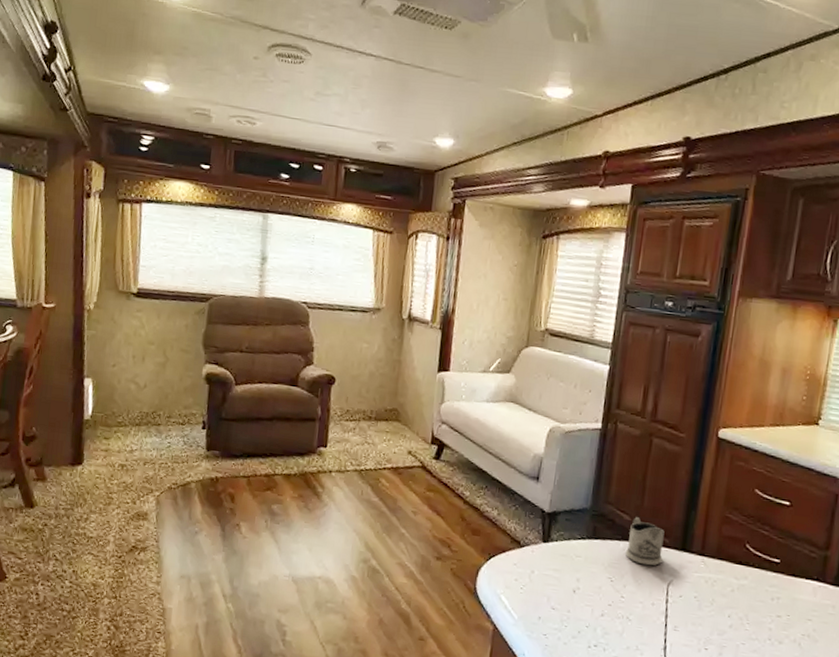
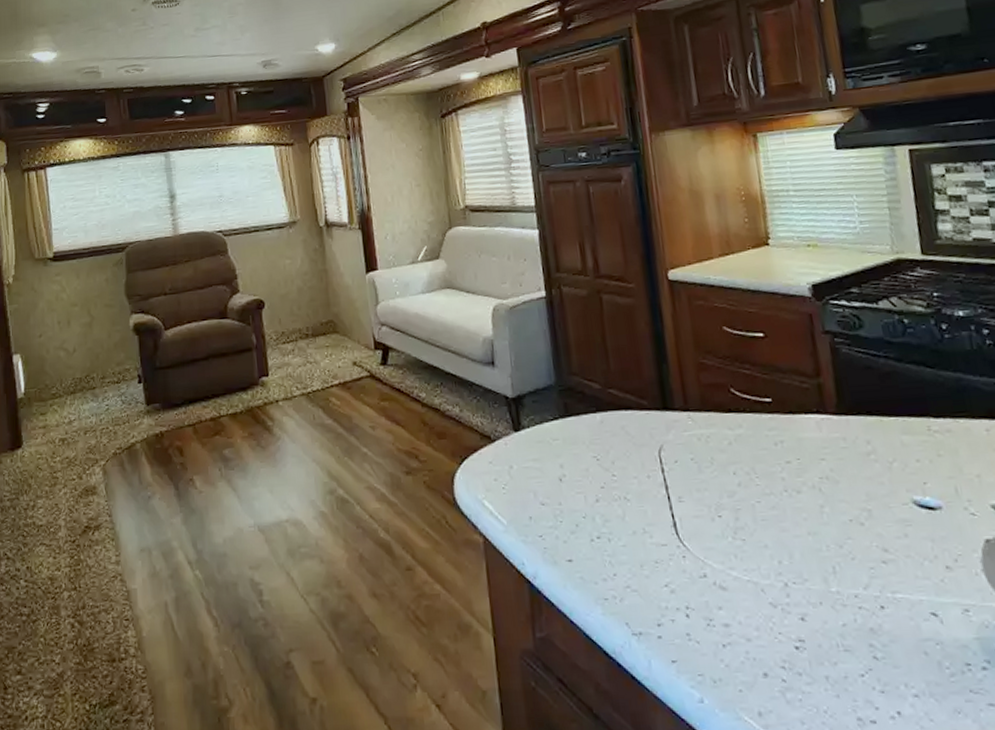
tea glass holder: present [625,517,665,566] -> none [602,383,646,435]

